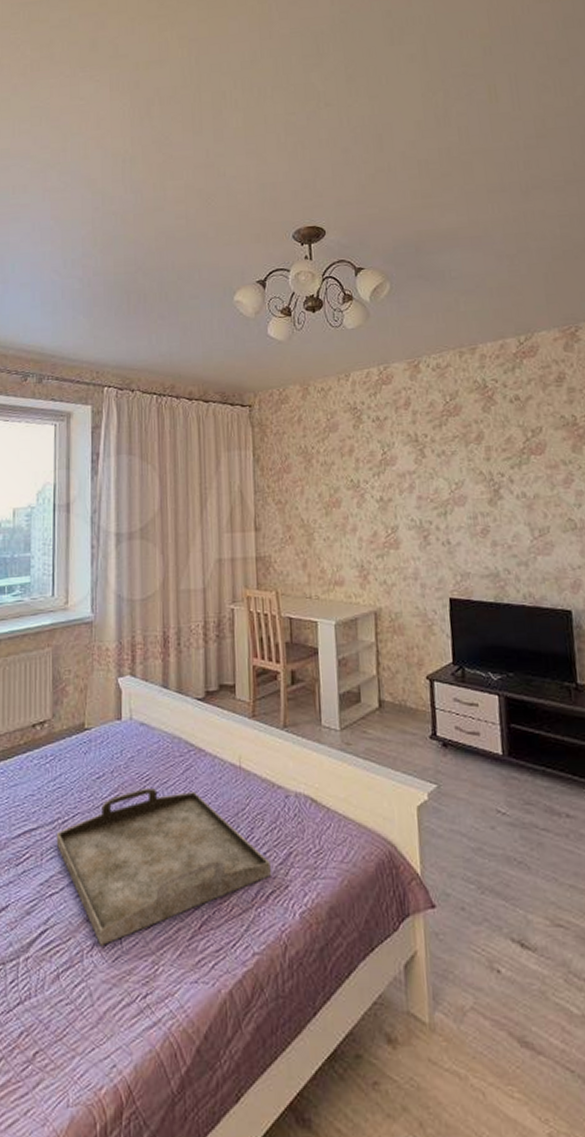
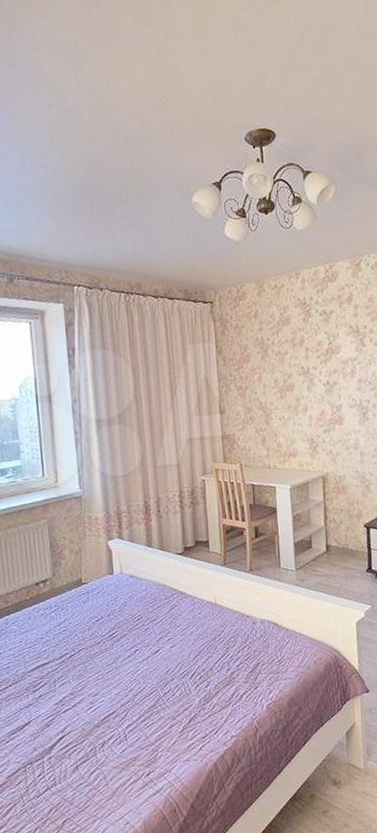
serving tray: present [56,788,271,945] -> none [65,625,243,743]

